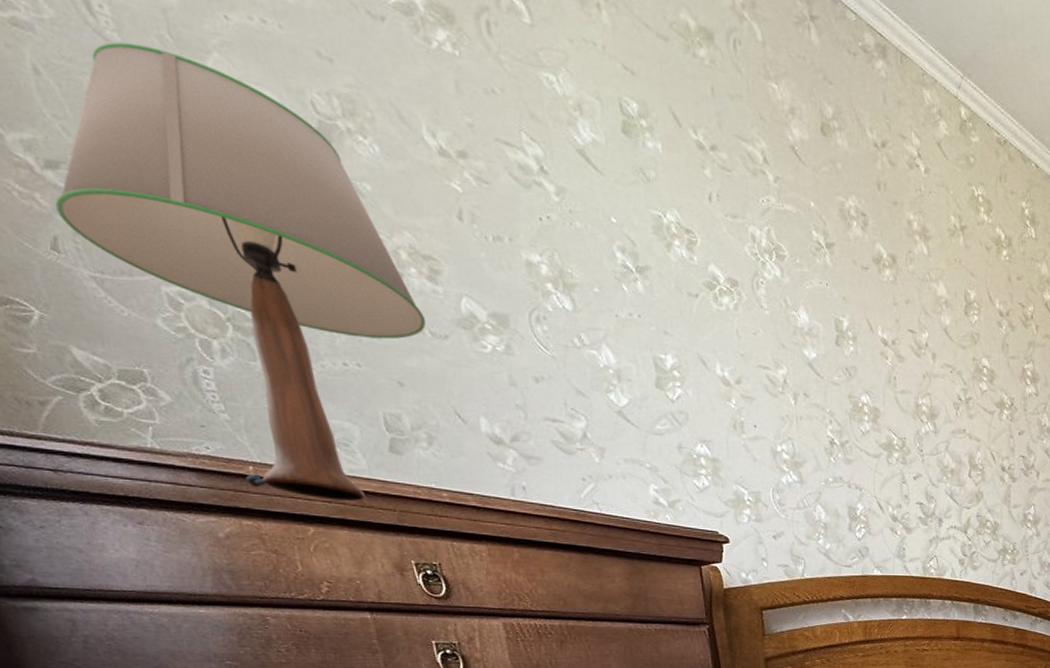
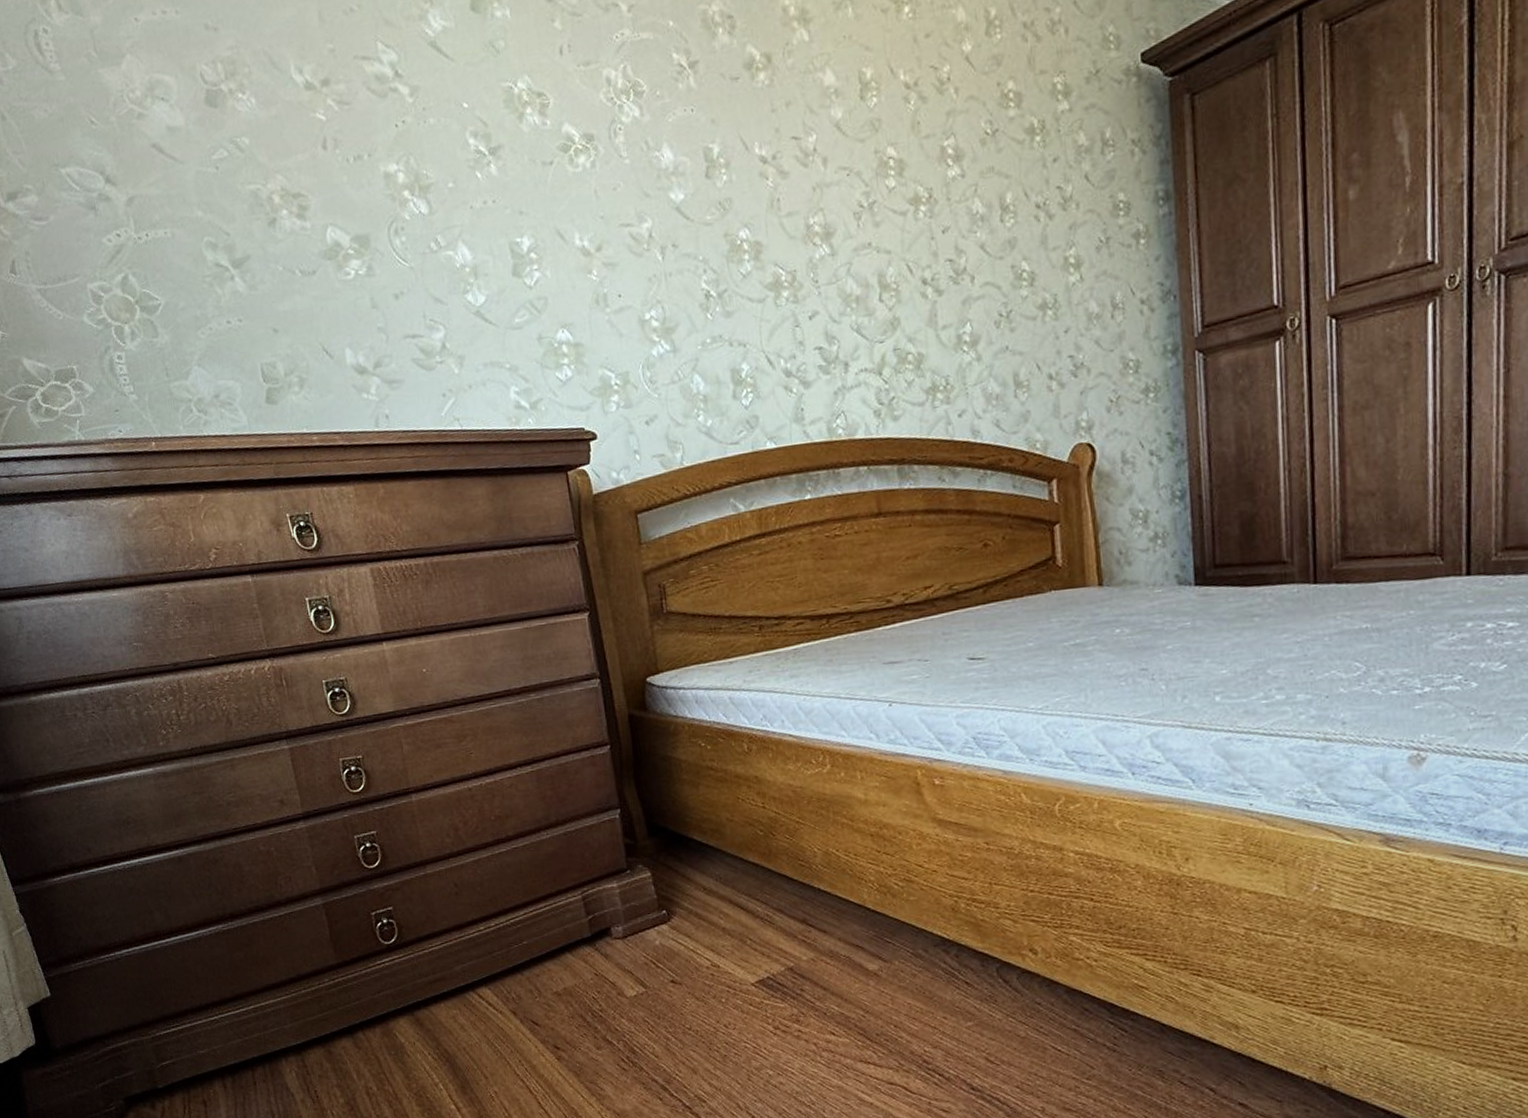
table lamp: present [55,42,427,502] -> none [13,66,297,464]

